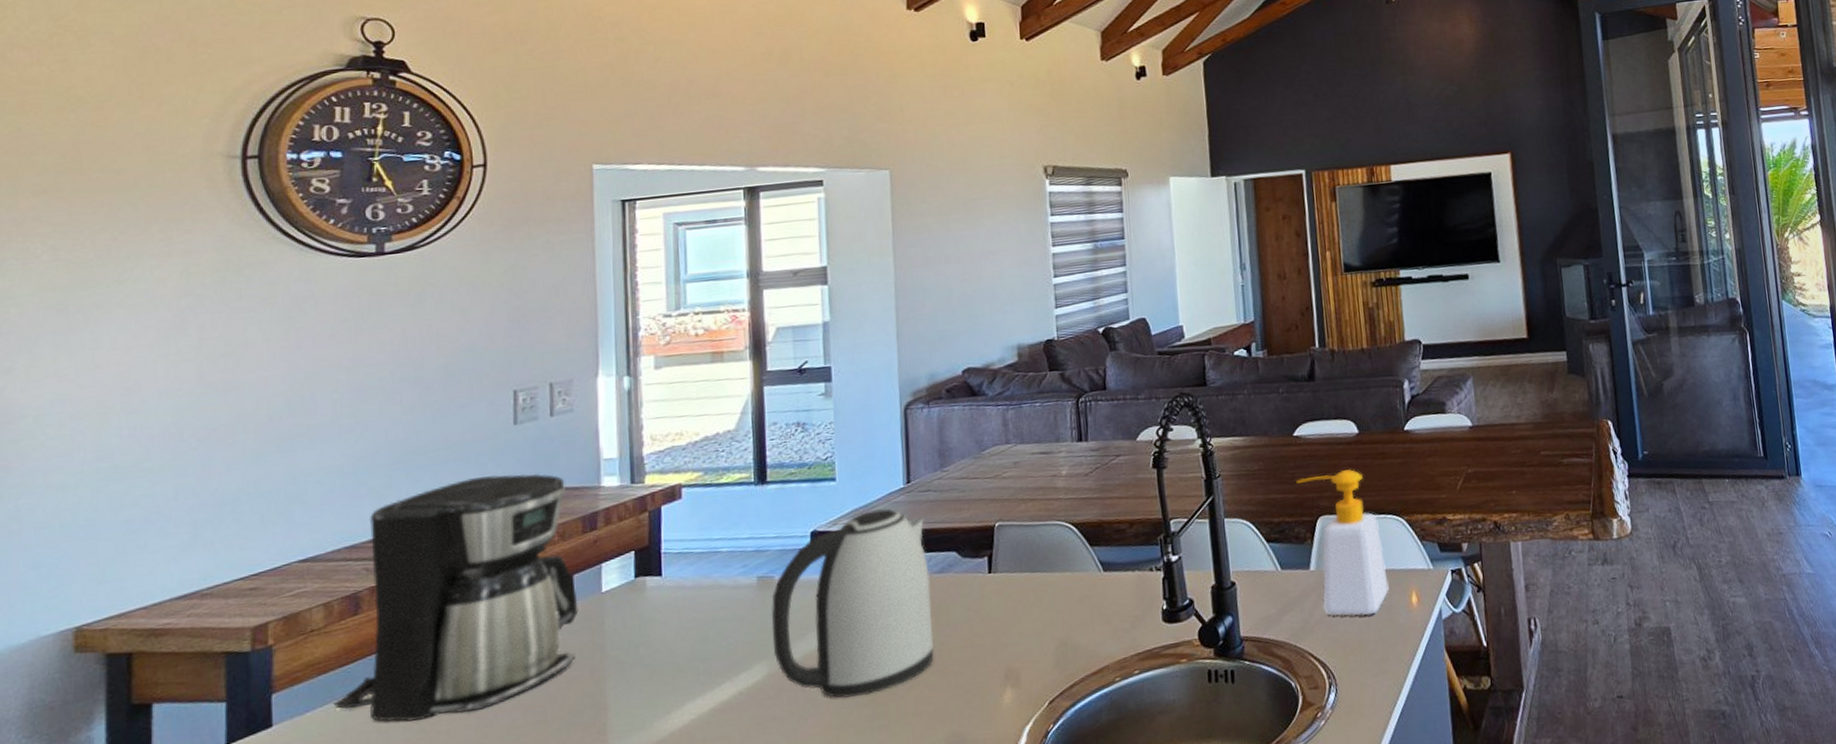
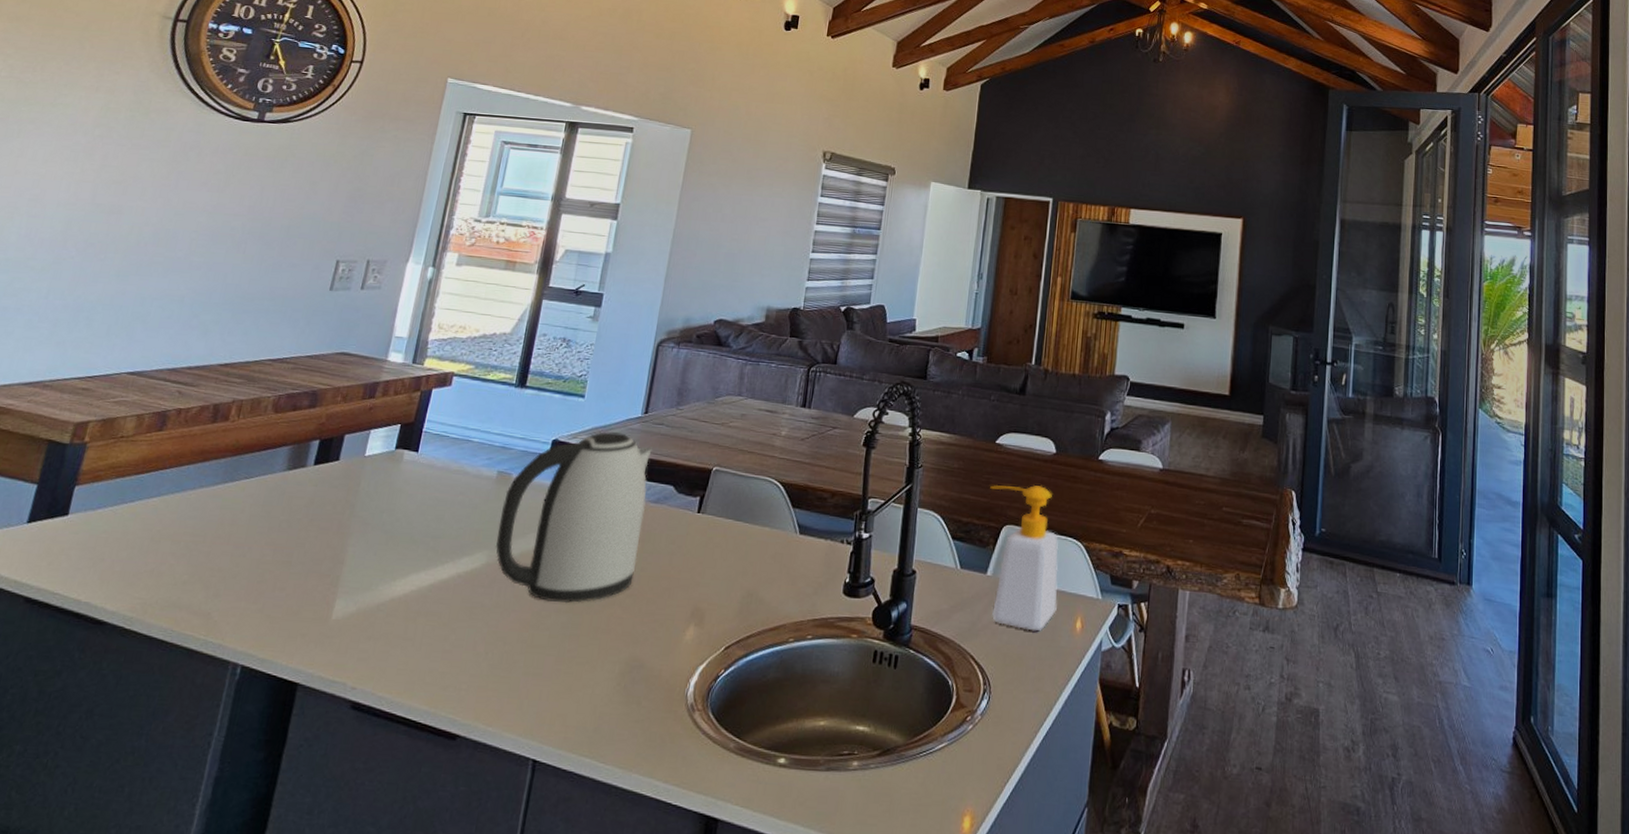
coffee maker: present [335,473,579,723] -> none [122,330,359,540]

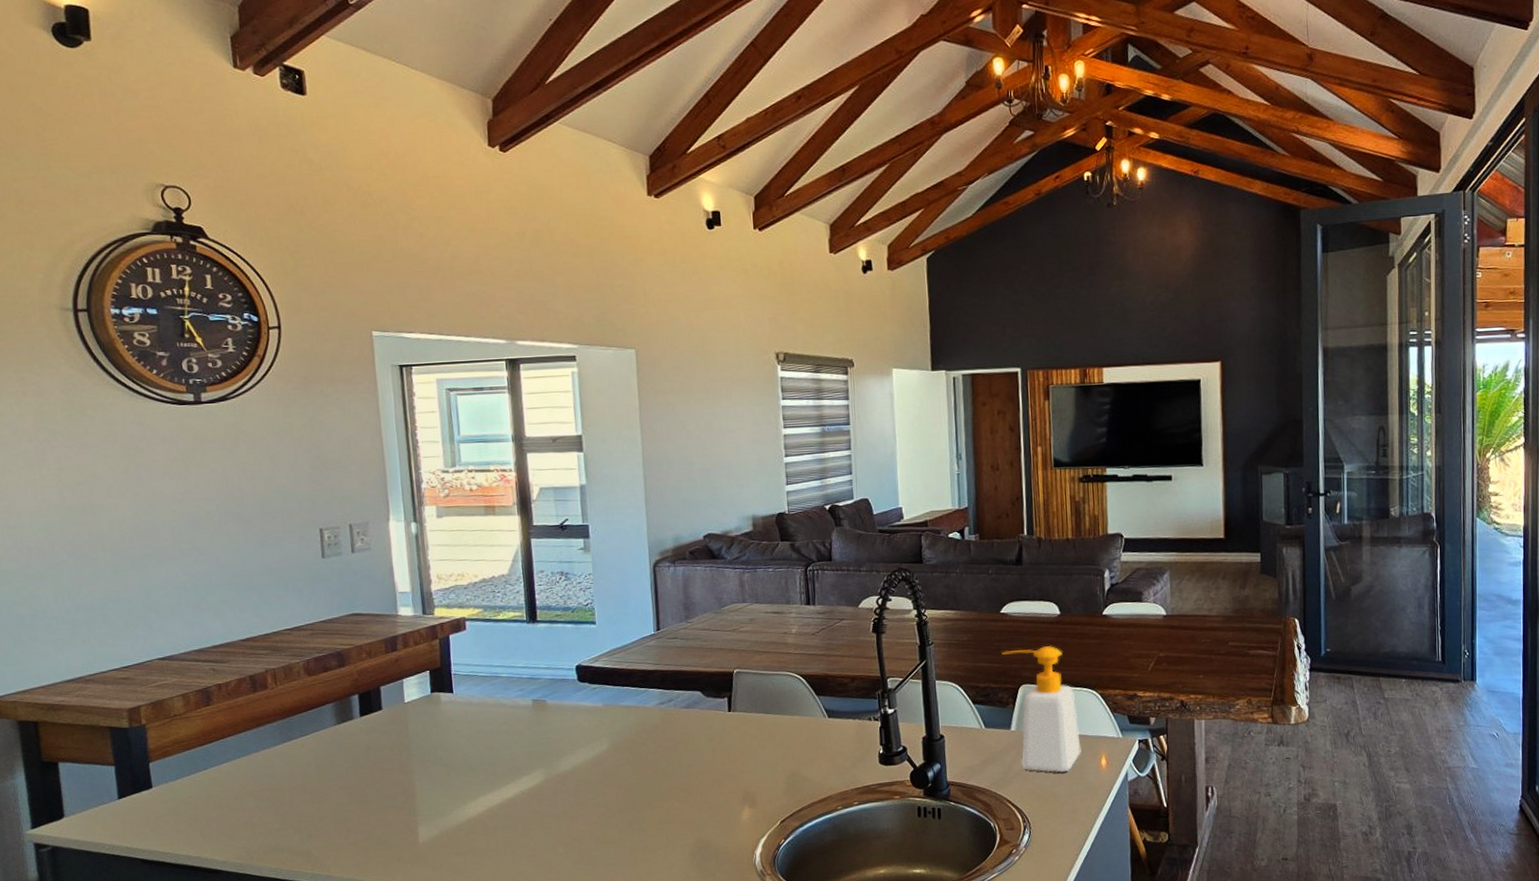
kettle: present [495,431,652,604] -> none [545,651,683,804]

